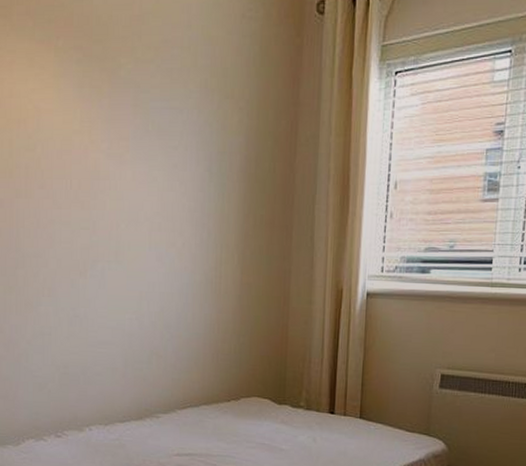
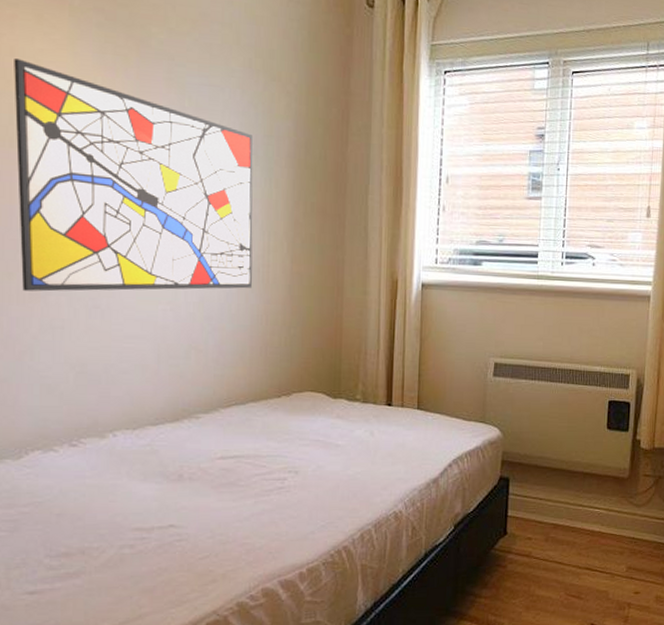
wall art: none [12,100,208,303] -> present [14,59,253,292]

